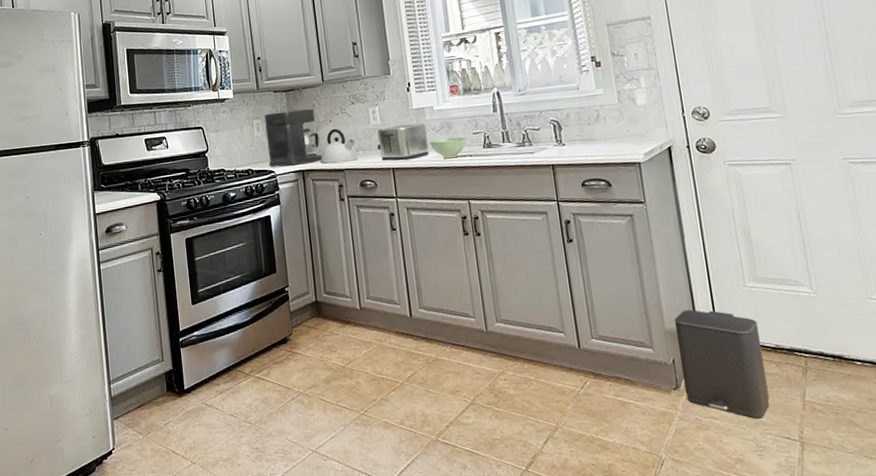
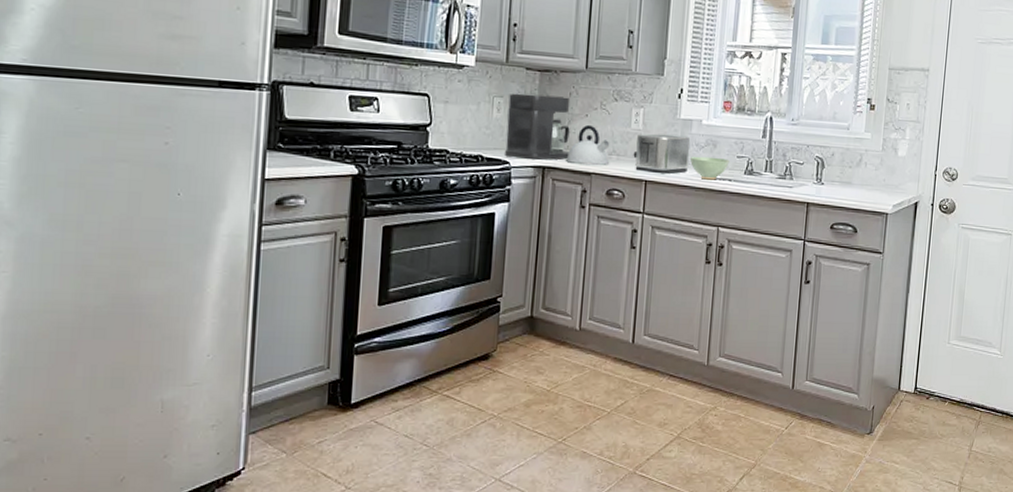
pedal bin: present [674,309,770,419] -> none [876,361,950,464]

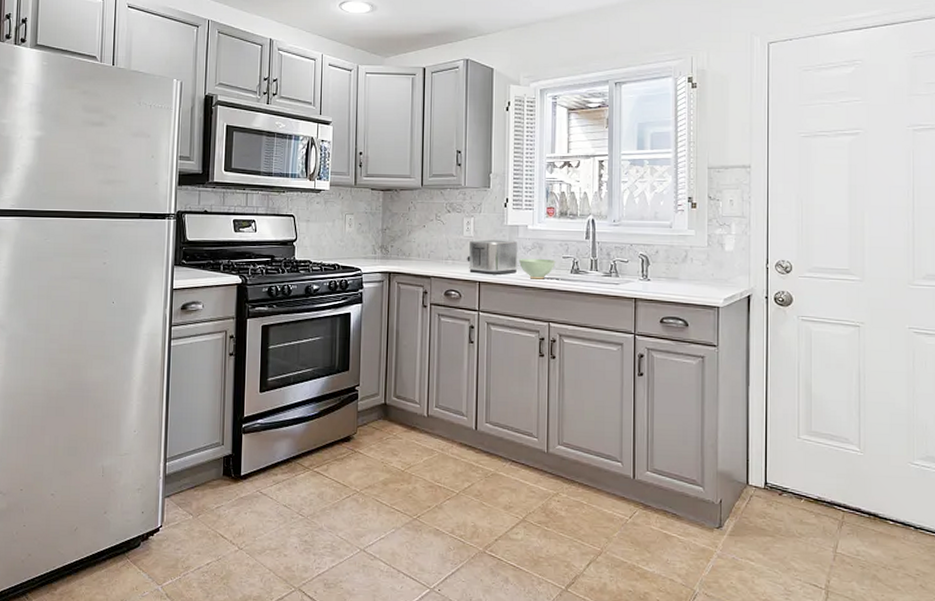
coffee maker: present [504,93,571,161] -> none [356,210,411,267]
kettle: present [566,124,610,166] -> none [408,234,446,270]

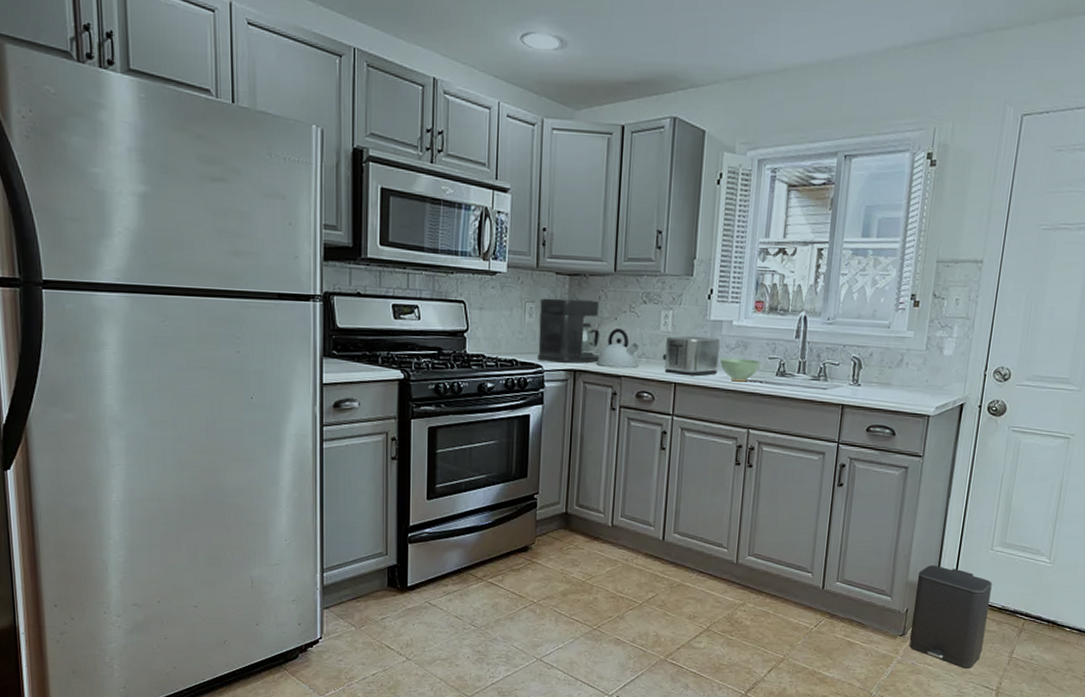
coffee maker: none [356,210,411,267] -> present [536,298,600,364]
kettle: none [408,234,446,270] -> present [596,327,639,369]
pedal bin: none [727,454,804,565] -> present [909,565,992,669]

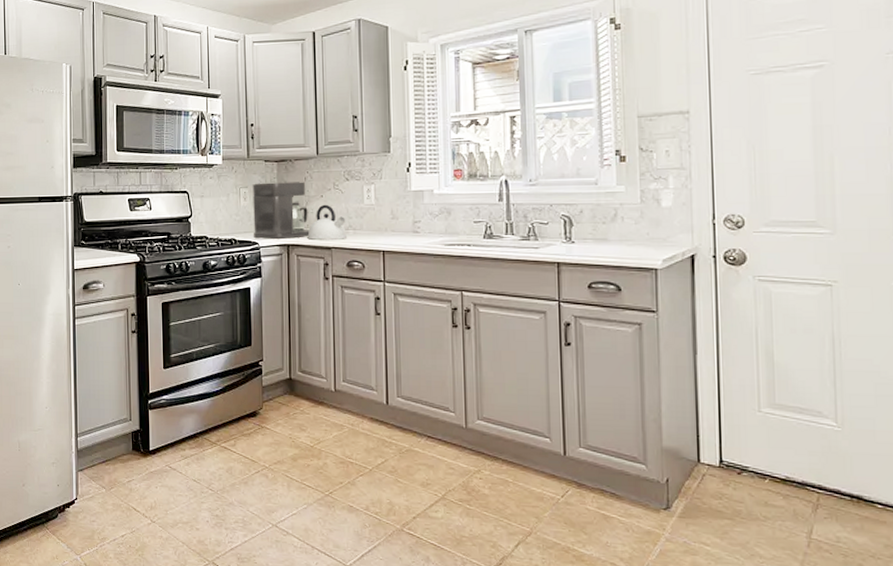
toaster: present [662,335,721,377] -> none [369,206,425,244]
bowl: present [719,358,761,382] -> none [424,224,466,246]
pedal bin: present [909,565,992,669] -> none [673,429,771,551]

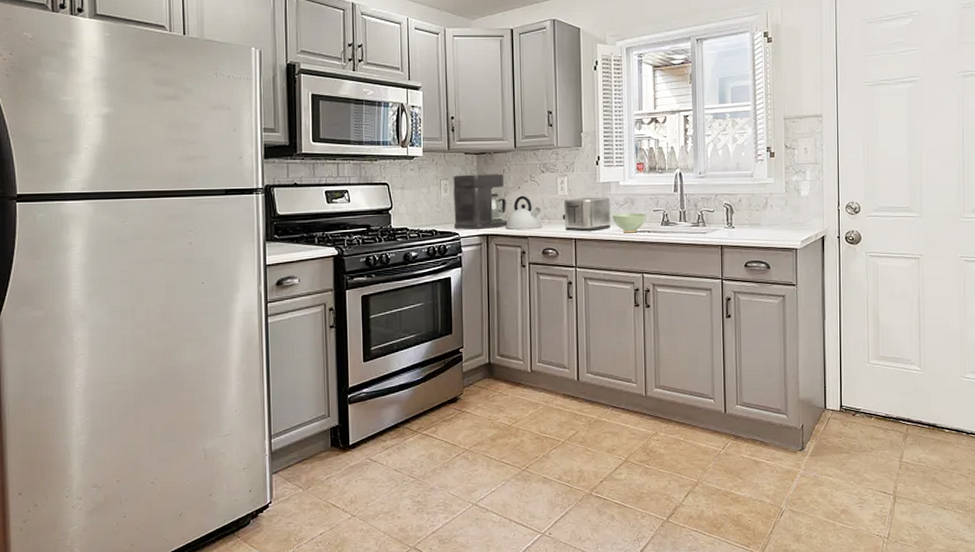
toaster: none [369,206,425,244] -> present [562,197,611,232]
bowl: none [424,224,466,246] -> present [611,213,647,233]

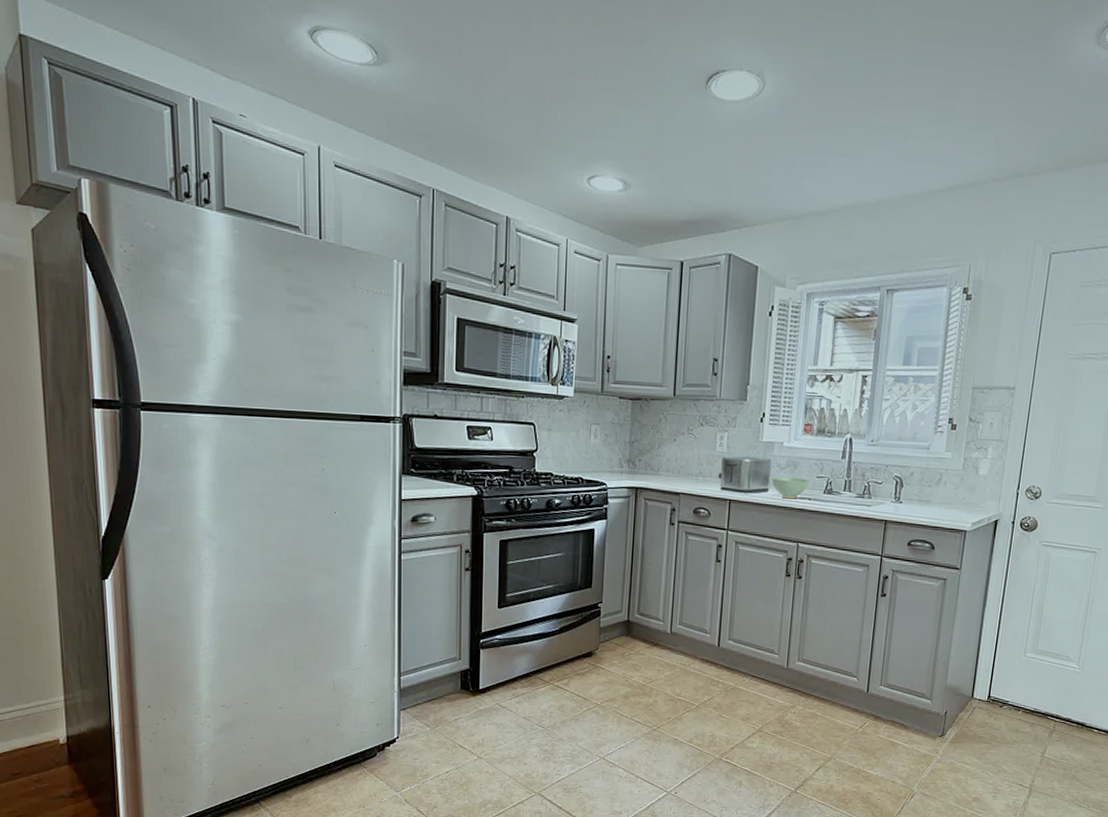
coffee maker: present [453,174,508,230] -> none [601,420,660,482]
kettle: present [506,195,542,230] -> none [657,448,697,487]

